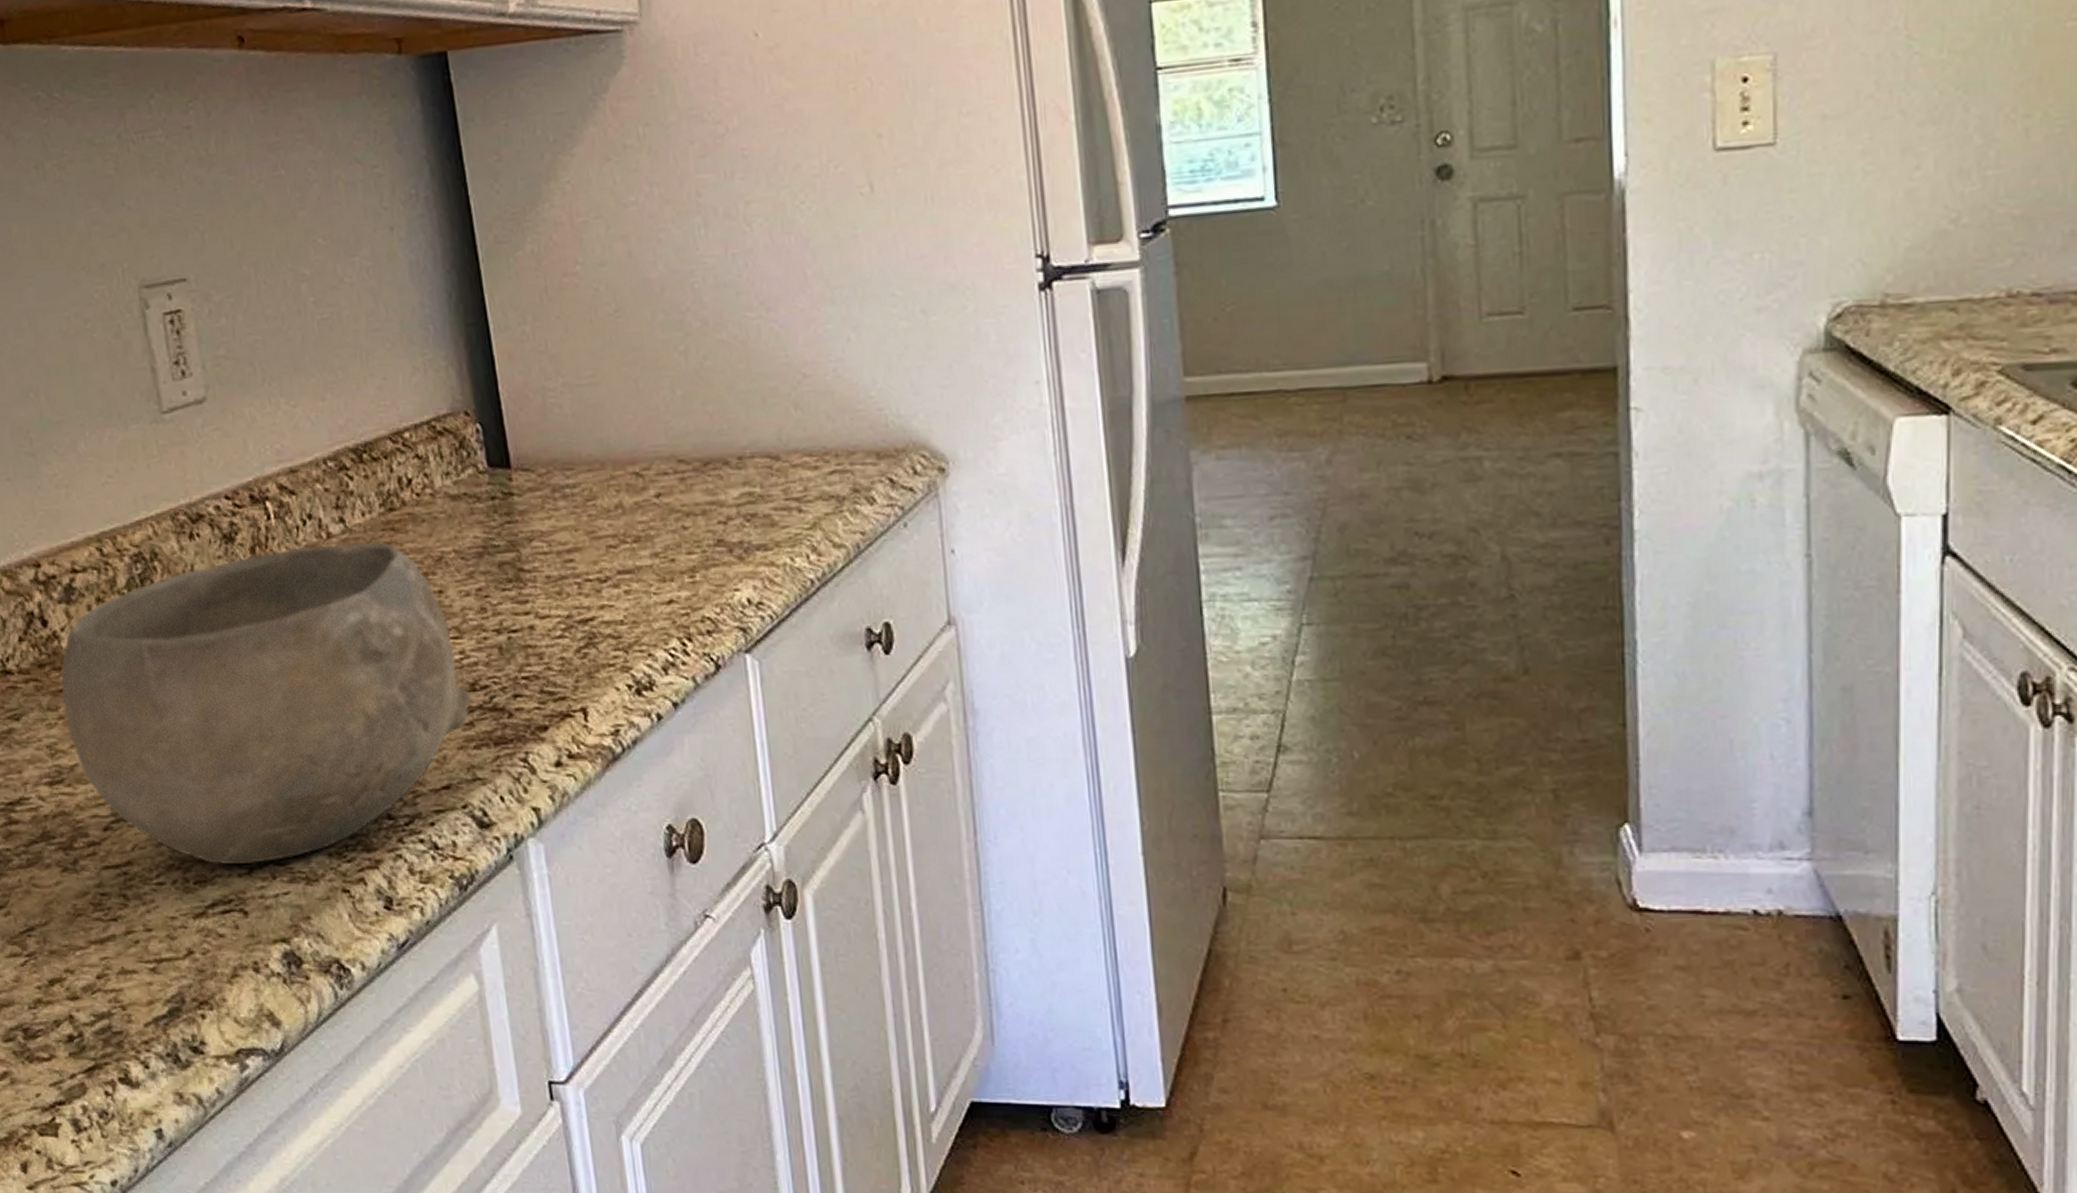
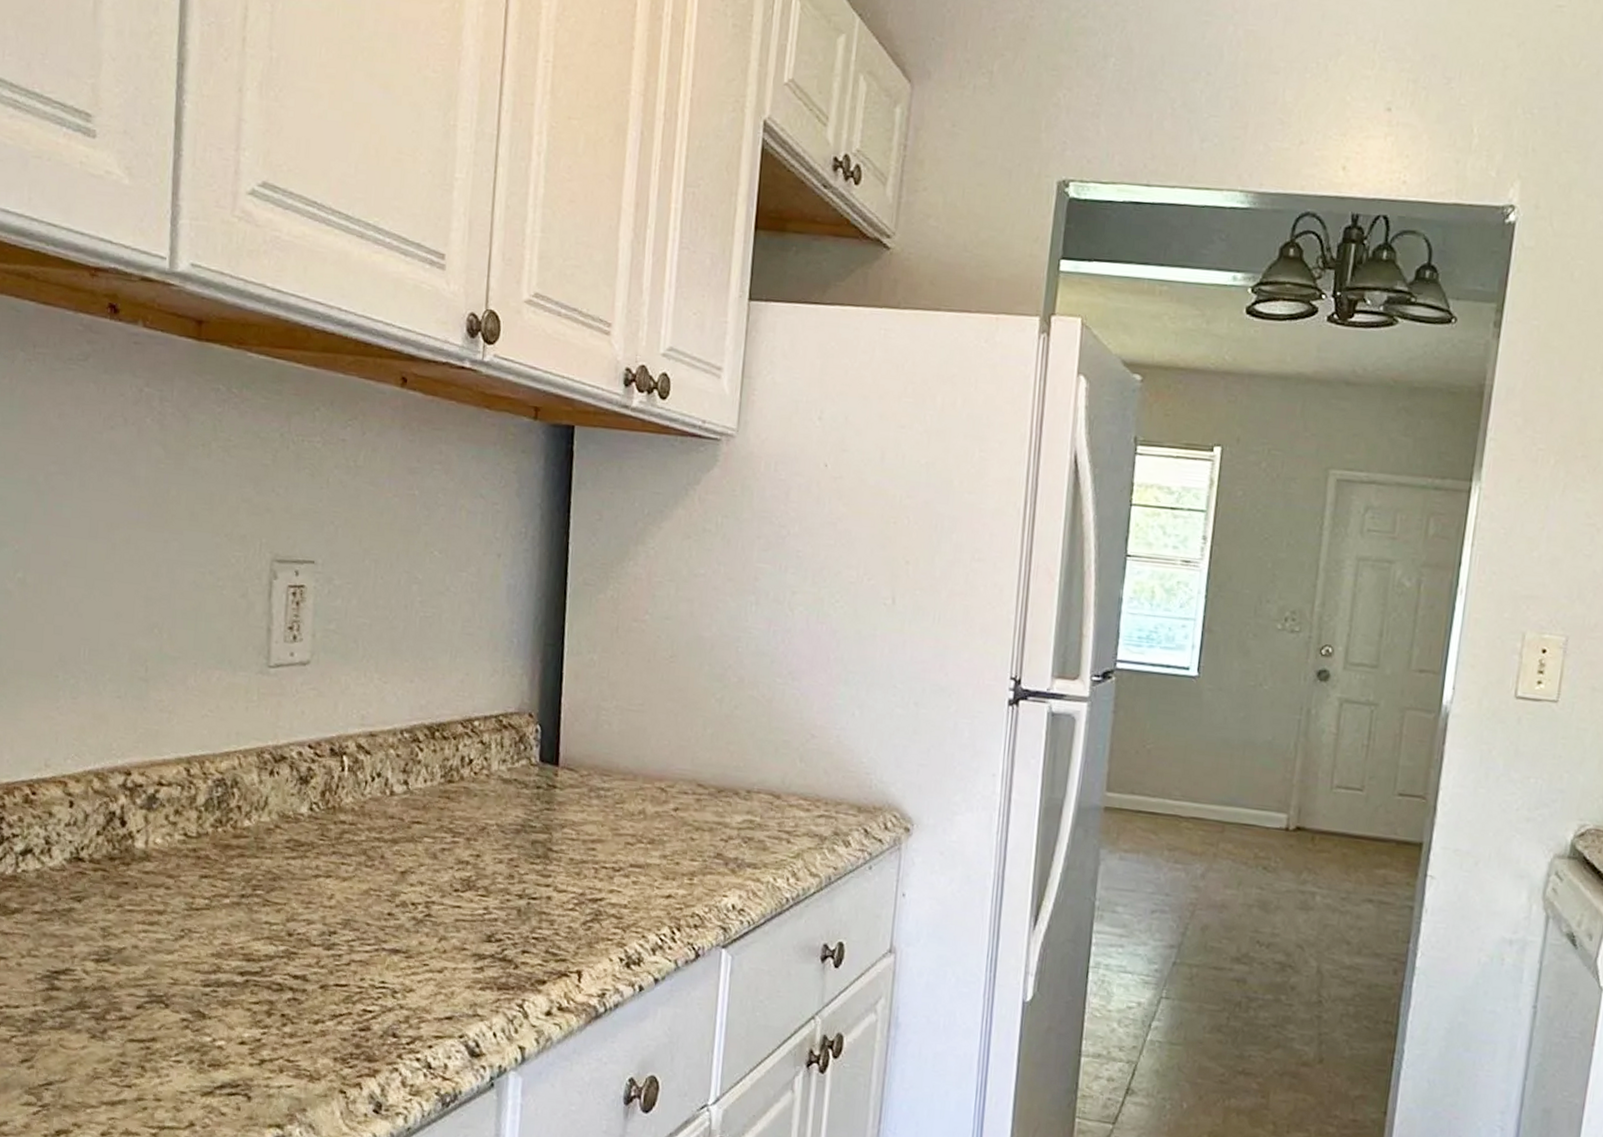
bowl: present [61,541,471,865] -> none [123,797,486,1058]

